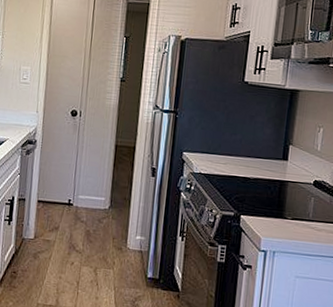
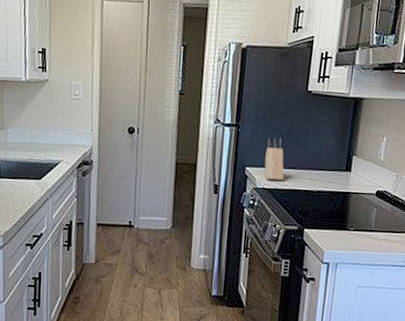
knife block: none [201,124,221,167] -> present [264,137,284,181]

